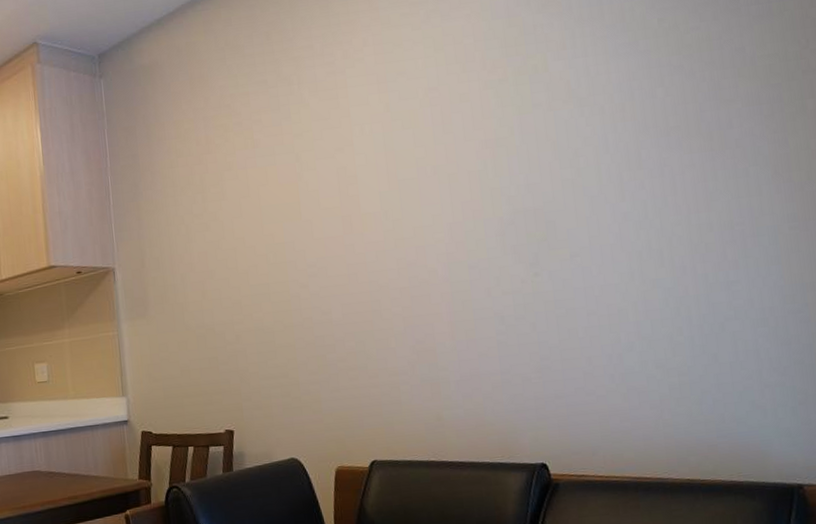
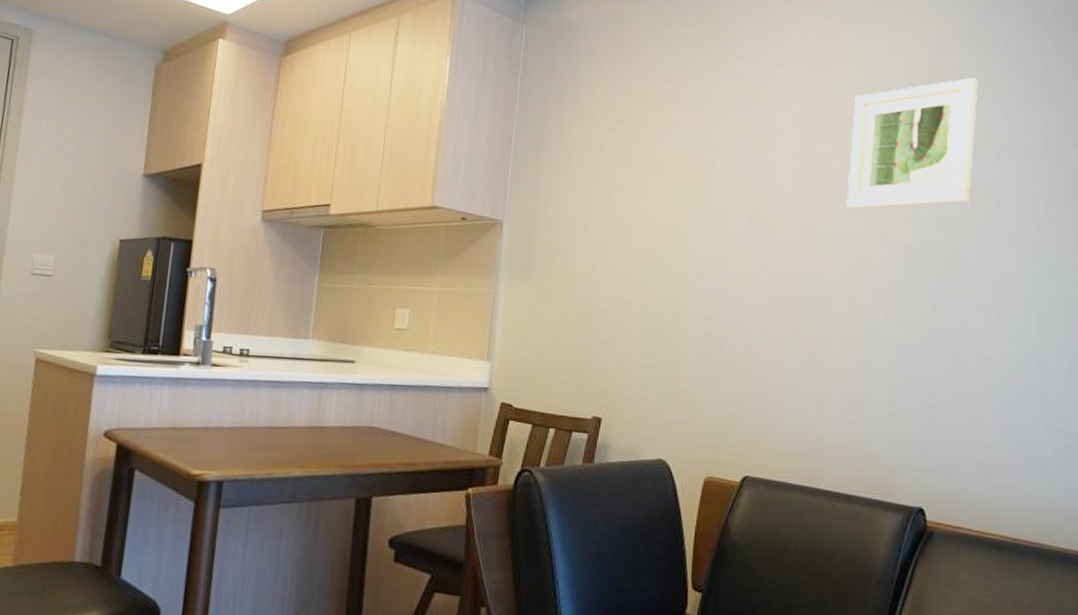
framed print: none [430,37,558,194] -> present [847,78,978,210]

